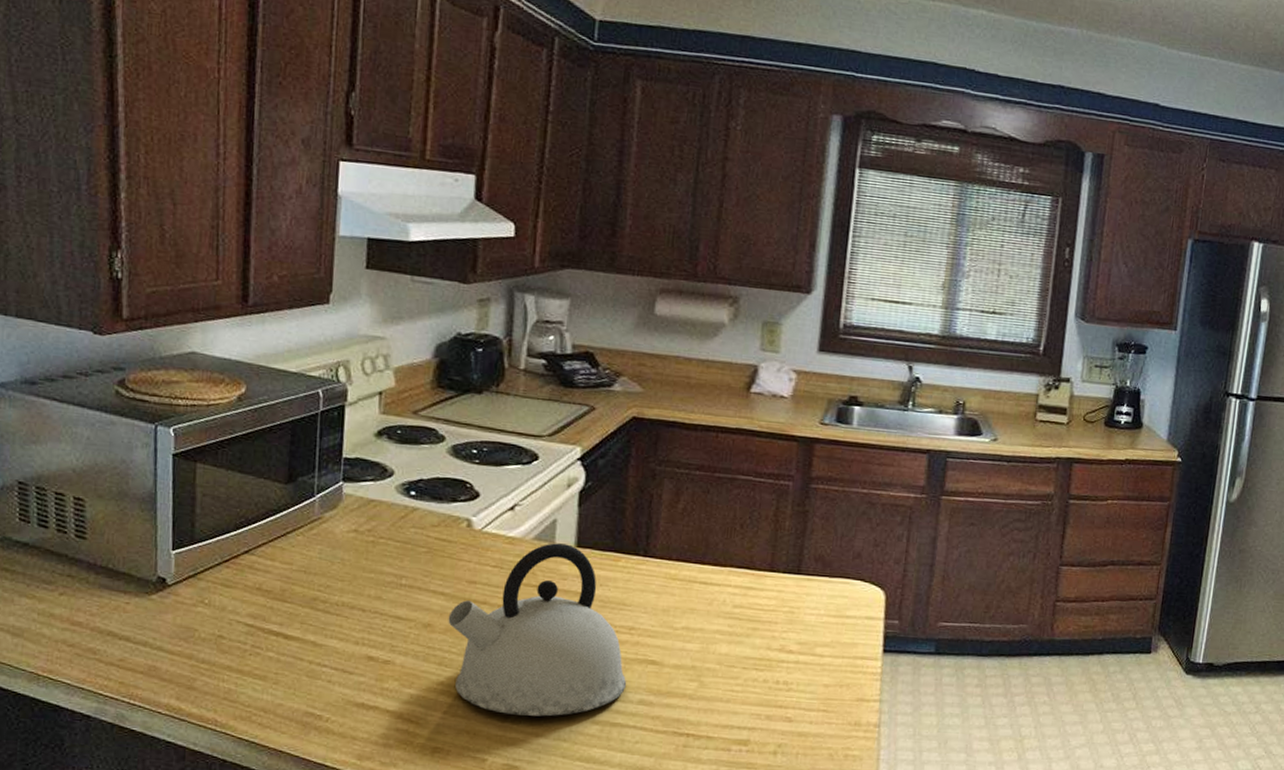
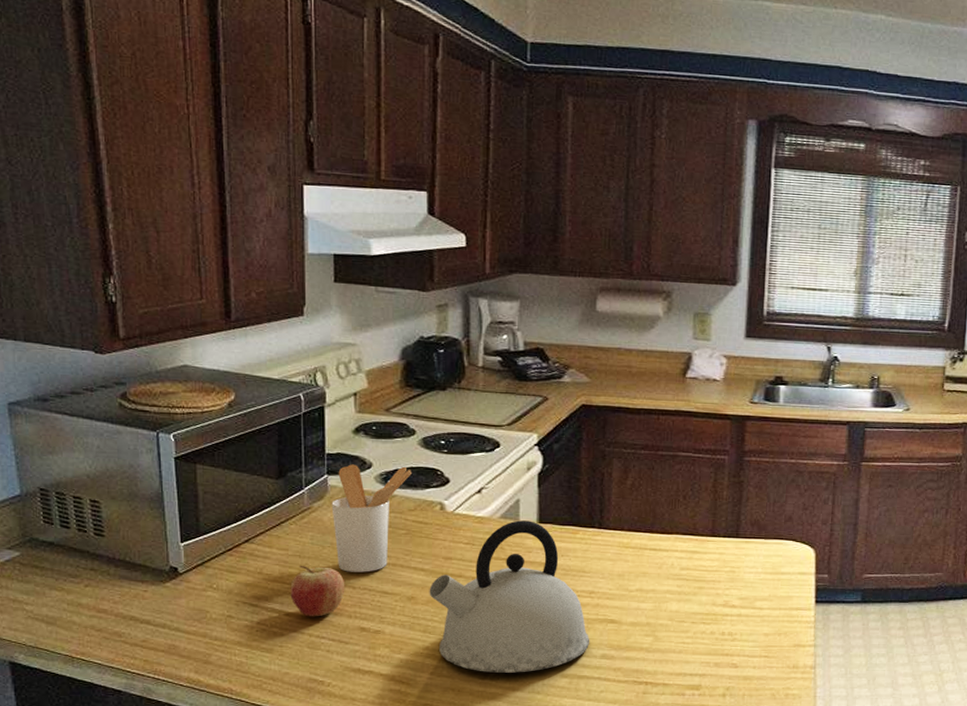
fruit: none [291,582,354,642] -> present [290,565,345,617]
utensil holder: none [345,471,438,594] -> present [331,464,411,573]

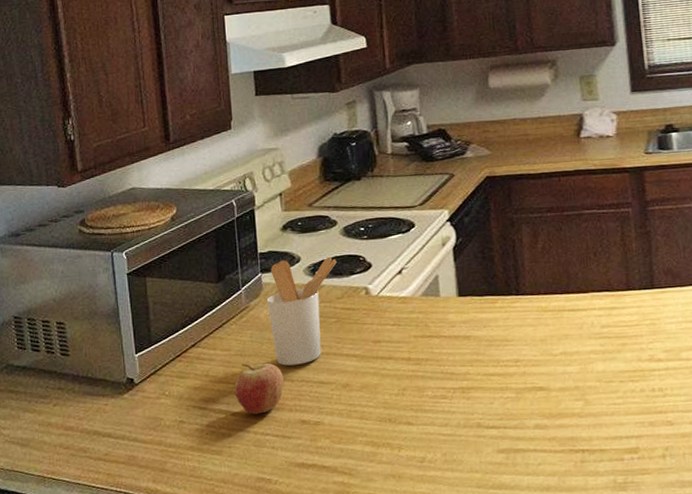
kettle: present [429,520,590,673] -> none [362,295,522,455]

